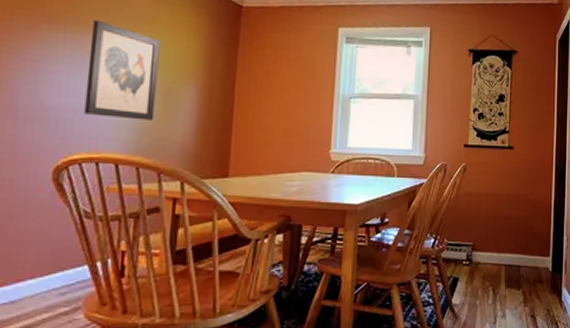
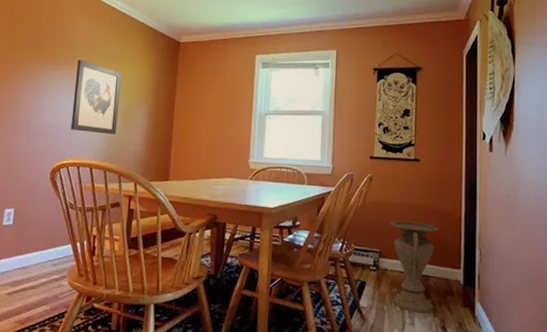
vase: none [483,211,531,304] -> present [389,221,440,313]

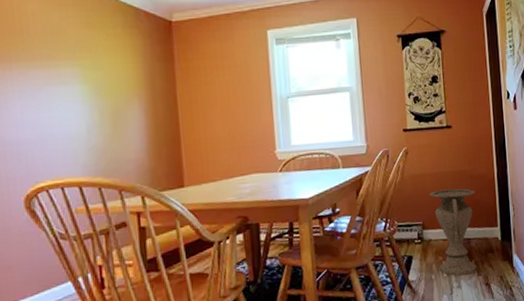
wall art: present [70,59,122,135] -> none [35,53,107,145]

